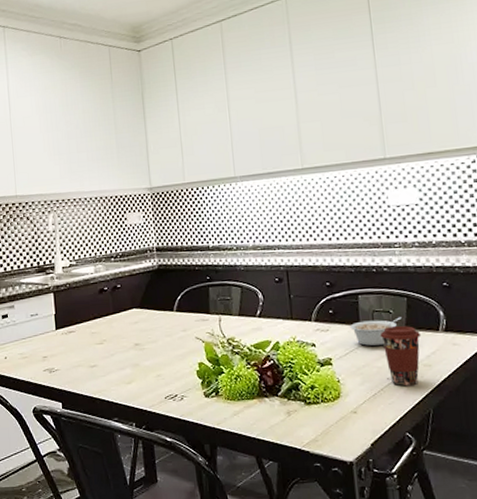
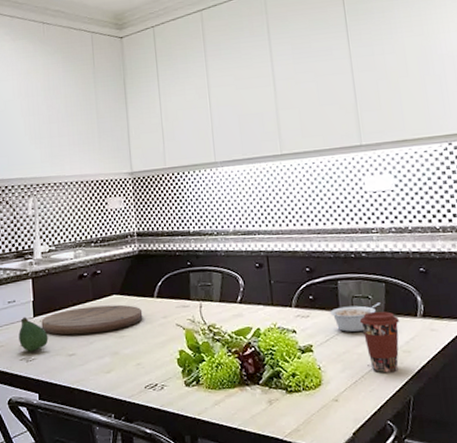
fruit: none [41,329,71,364] -> present [18,317,48,352]
cutting board: none [63,318,163,347] -> present [41,304,143,335]

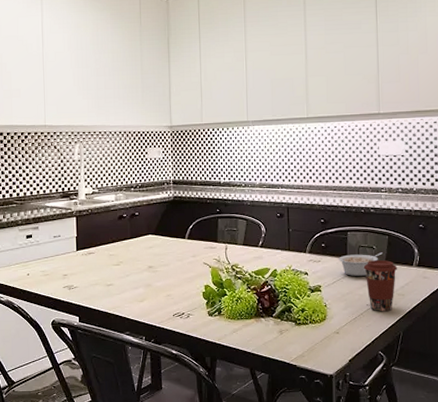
fruit: present [18,317,48,352] -> none [63,250,89,281]
cutting board: present [41,304,143,335] -> none [83,243,175,268]

